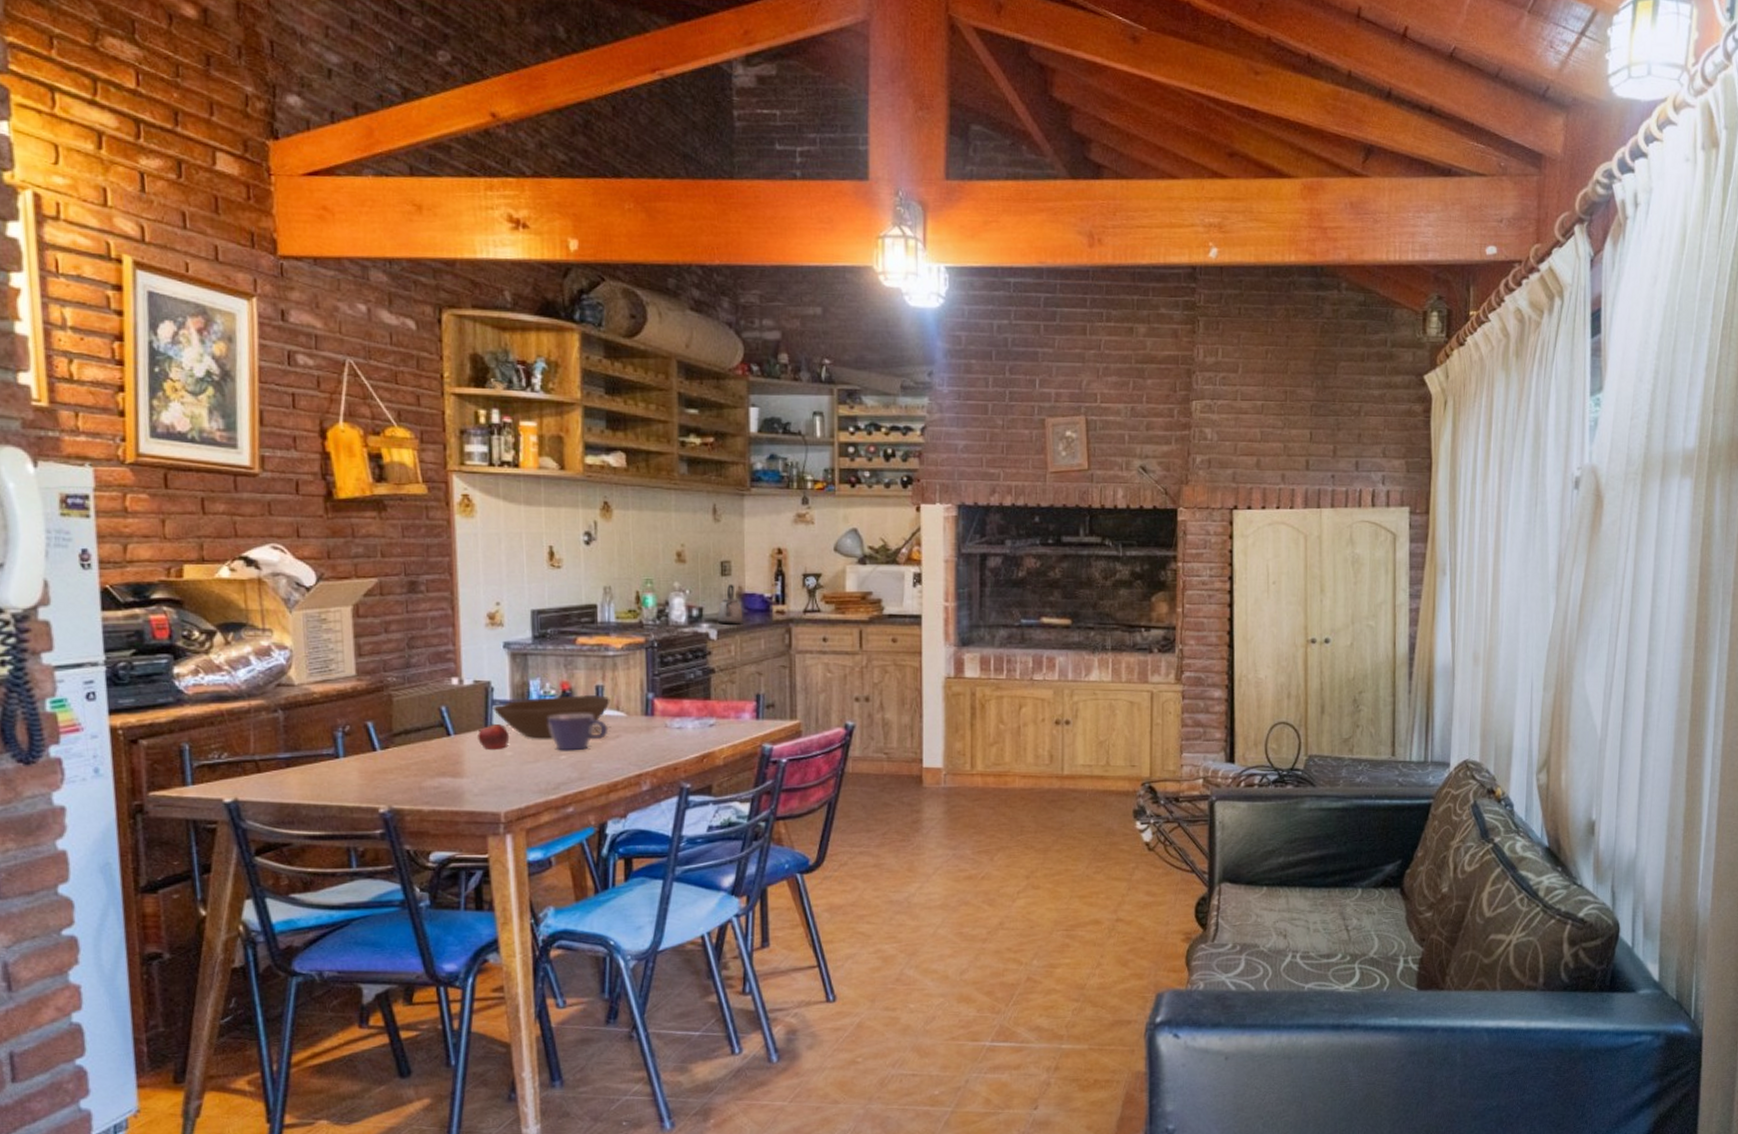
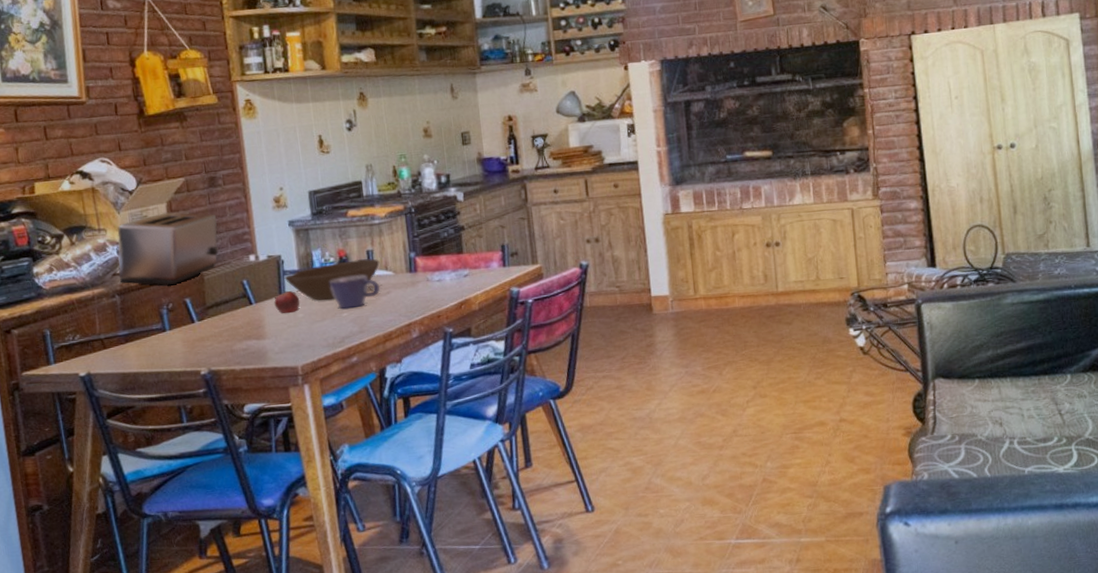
toaster: none [284,617,415,705] -> present [118,212,219,286]
kettle: present [717,584,743,626] -> none [462,151,485,188]

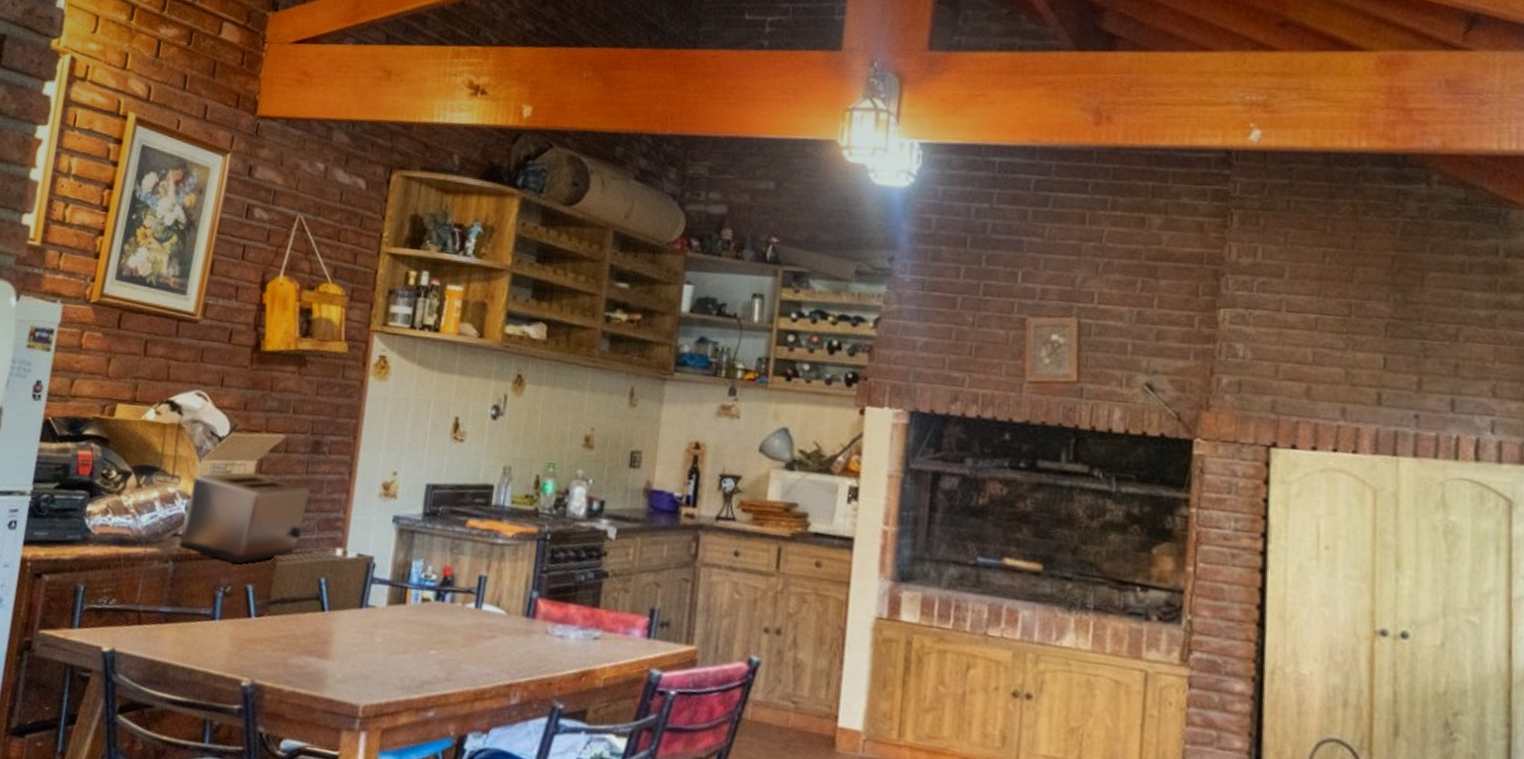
fruit: present [274,291,300,314] -> none [350,604,383,634]
bowl: present [284,258,380,301] -> none [371,581,492,630]
cup: present [329,275,380,310] -> none [423,602,484,647]

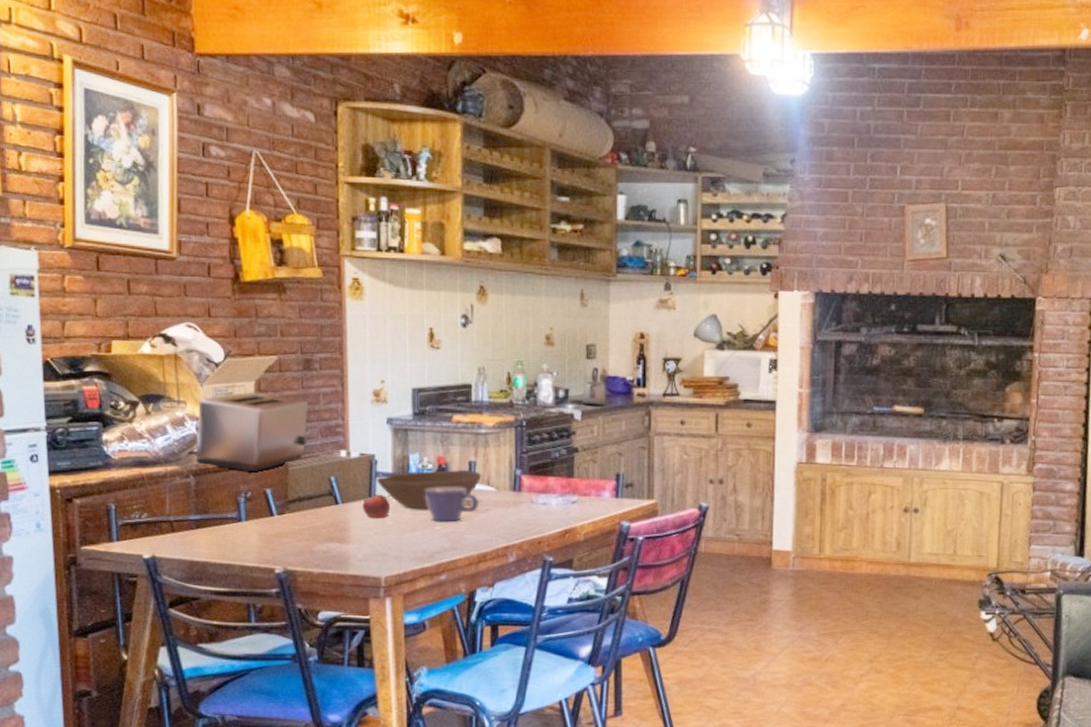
fruit: none [350,604,383,634] -> present [362,495,391,519]
bowl: none [371,581,492,630] -> present [376,469,482,510]
cup: none [423,602,484,647] -> present [424,486,478,523]
kettle: none [618,477,648,526] -> present [581,366,606,408]

